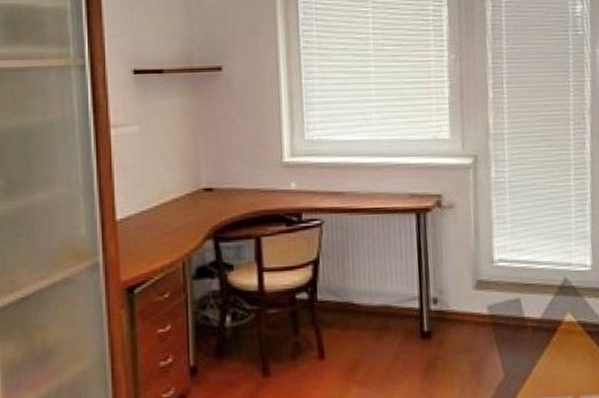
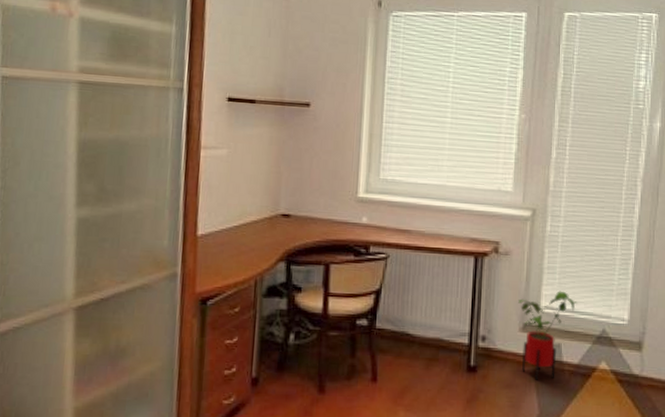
house plant: none [469,241,533,341] -> present [518,290,577,380]

